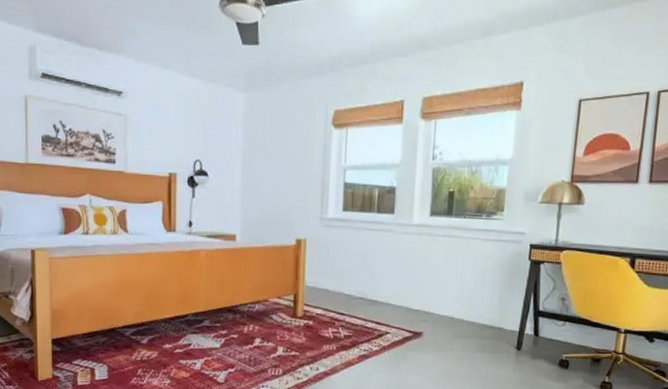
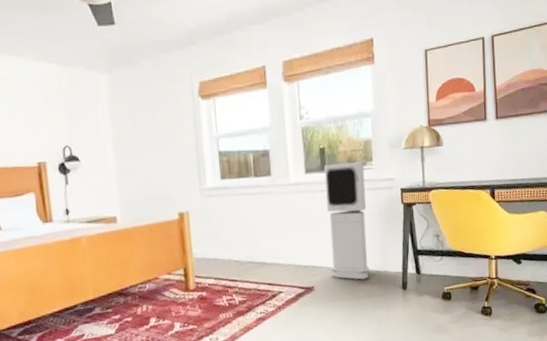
air purifier: none [443,209,494,333] -> present [324,161,370,280]

